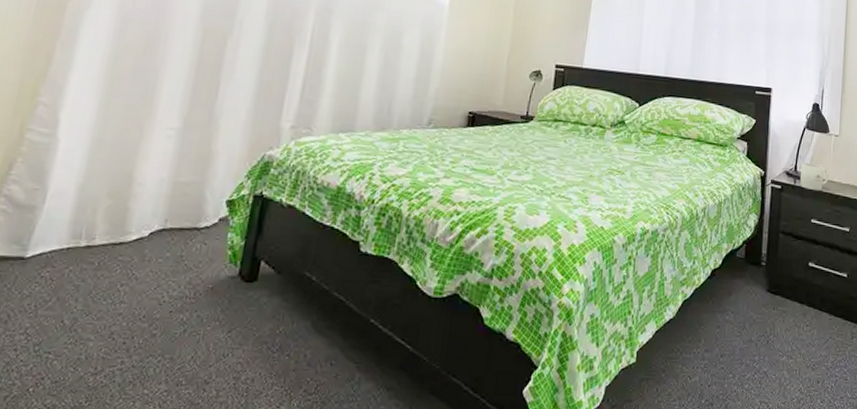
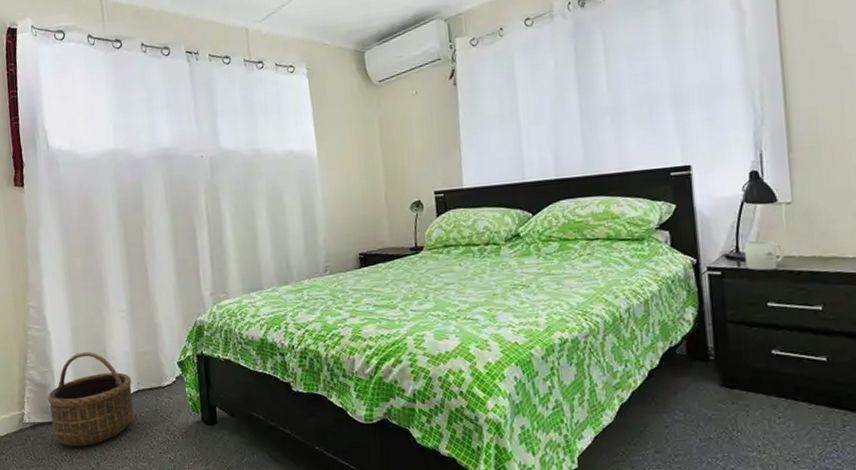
basket: none [18,171,159,295] -> present [47,352,134,447]

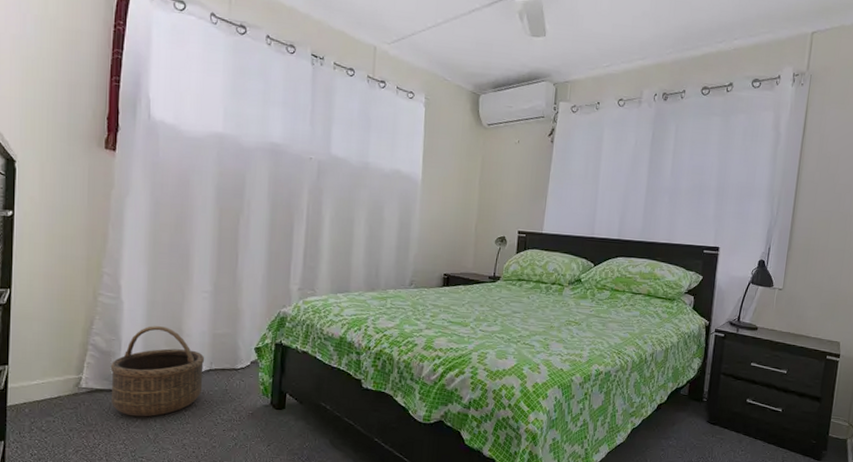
mug: present [743,239,785,271] -> none [742,313,770,339]

